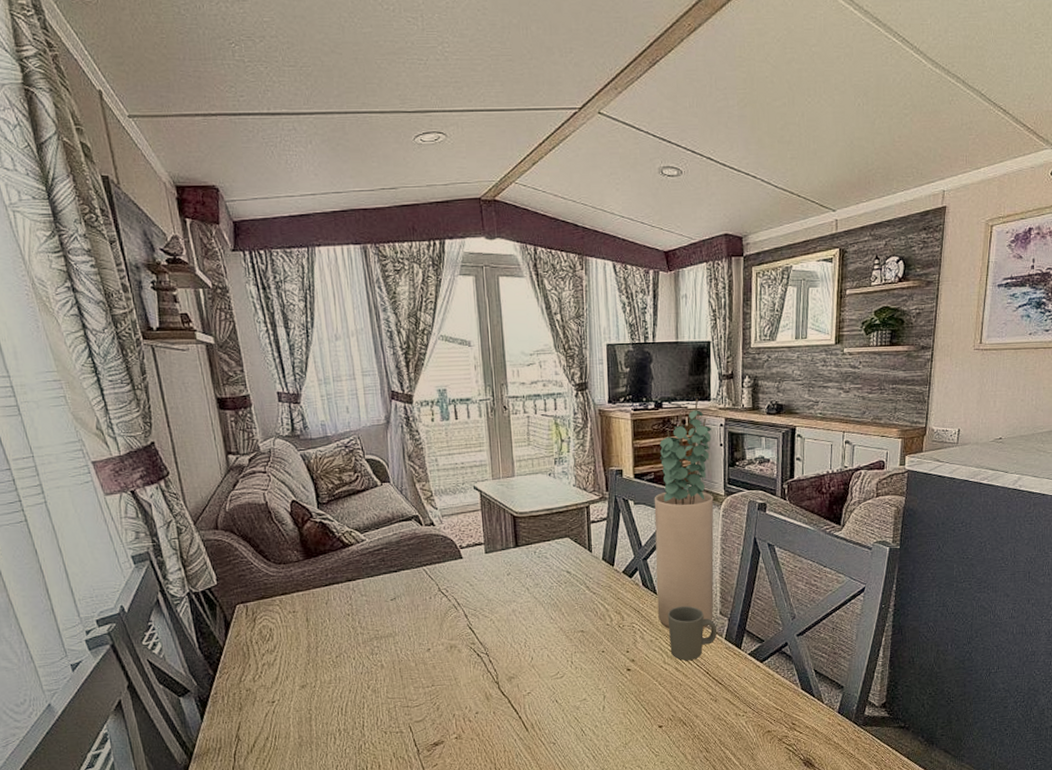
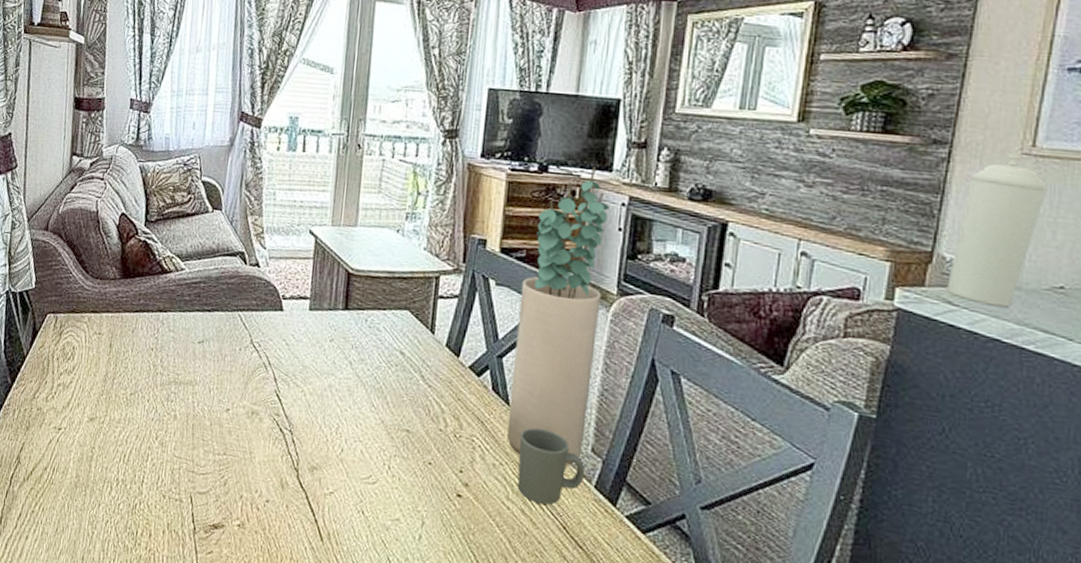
canister: none [936,350,990,458] -> present [947,154,1048,308]

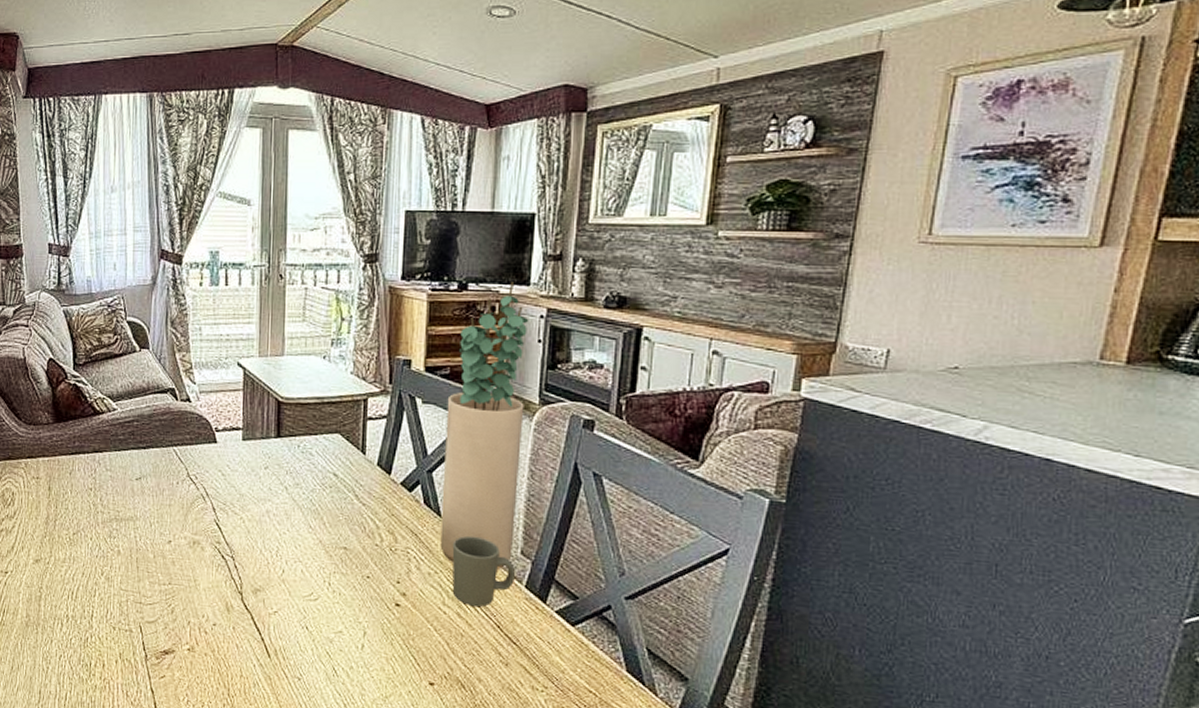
canister: present [947,154,1048,308] -> none [850,243,943,390]

